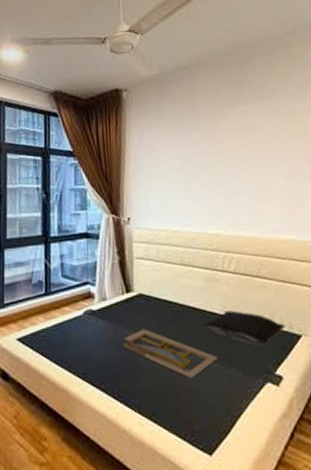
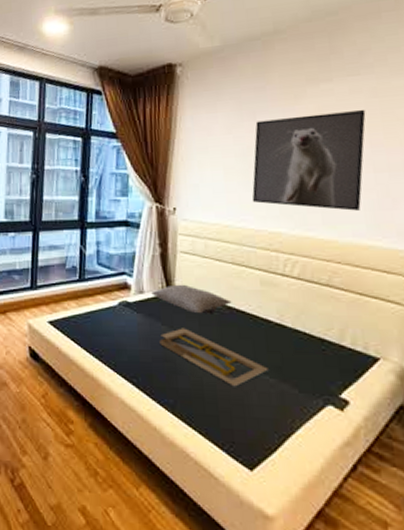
pillow: none [113,287,183,314] -> present [151,284,232,314]
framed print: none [190,126,277,211] -> present [252,109,366,211]
pillow: present [204,310,285,347] -> none [255,320,358,365]

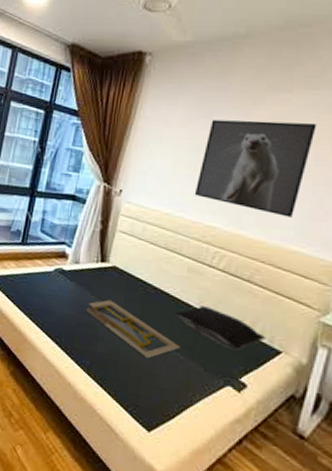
pillow: present [151,284,232,314] -> none [86,260,159,292]
pillow: none [255,320,358,365] -> present [174,305,265,351]

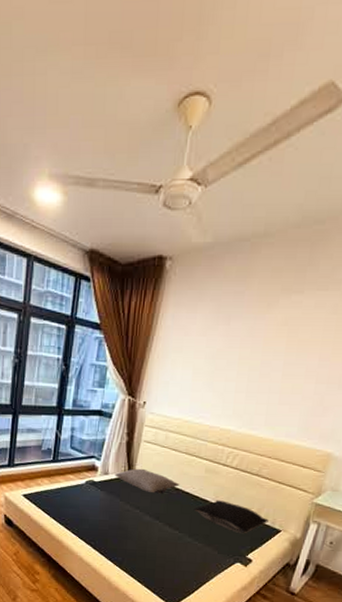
pillow: none [86,260,159,292] -> present [115,468,180,494]
serving tray: present [86,299,180,359] -> none [116,503,199,549]
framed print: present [194,119,317,217] -> none [212,324,323,415]

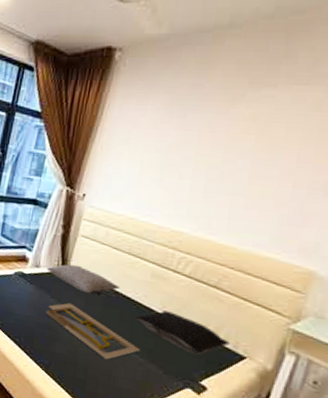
serving tray: none [116,503,199,549] -> present [45,302,140,360]

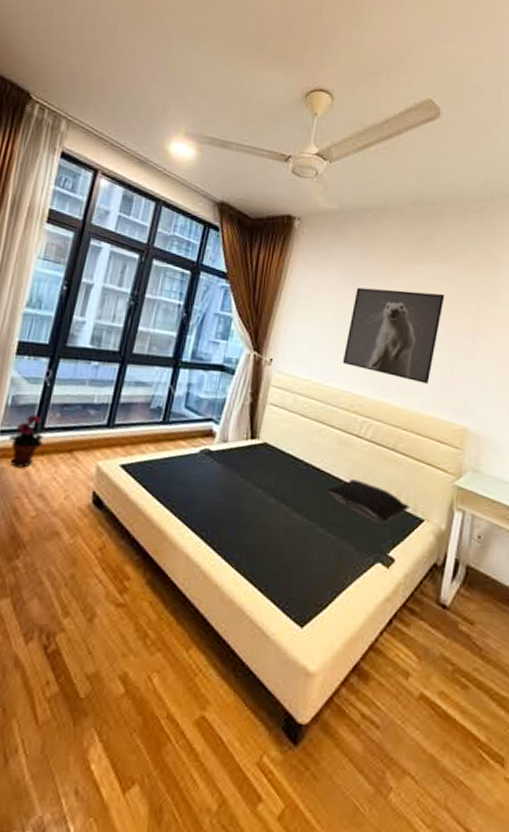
serving tray: present [45,302,140,360] -> none [235,481,332,543]
pillow: present [47,264,120,296] -> none [235,436,310,469]
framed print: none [161,119,303,223] -> present [342,287,445,384]

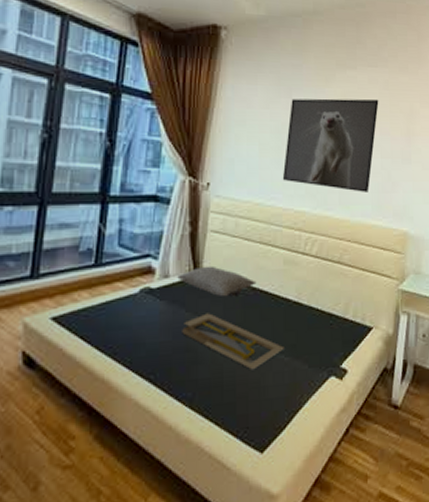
pillow: none [235,436,310,469] -> present [177,265,257,297]
serving tray: none [235,481,332,543] -> present [182,313,284,370]
pillow: present [325,479,409,524] -> none [275,297,358,338]

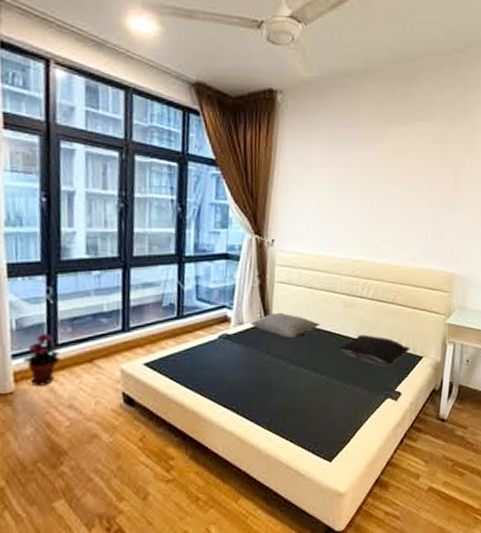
serving tray: present [182,313,284,370] -> none [257,352,347,397]
pillow: none [275,297,358,338] -> present [337,334,410,367]
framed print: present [282,98,379,192] -> none [340,152,428,240]

